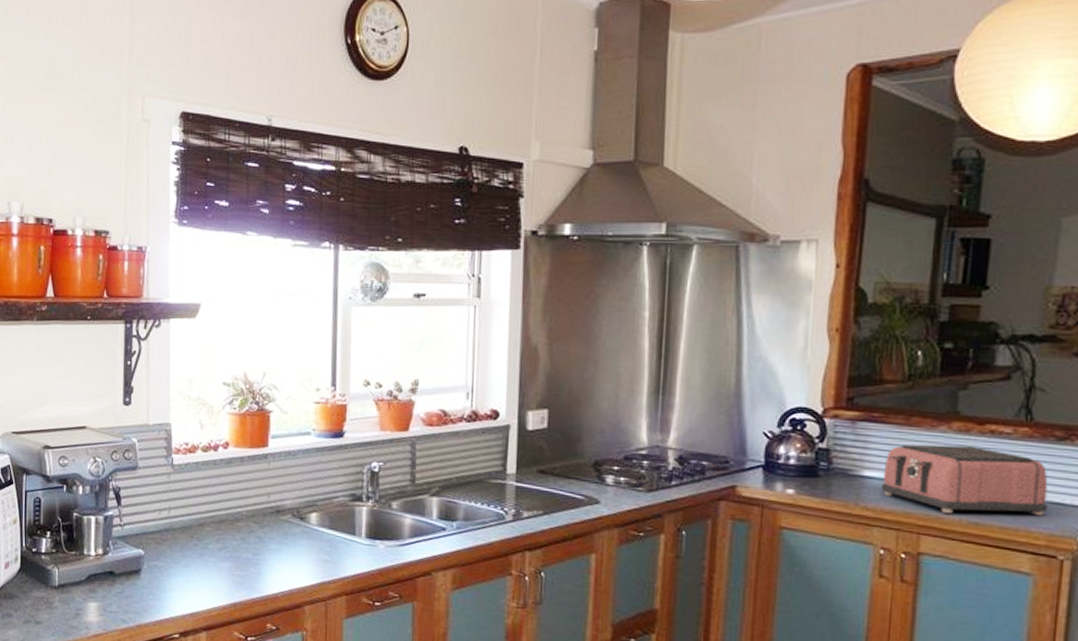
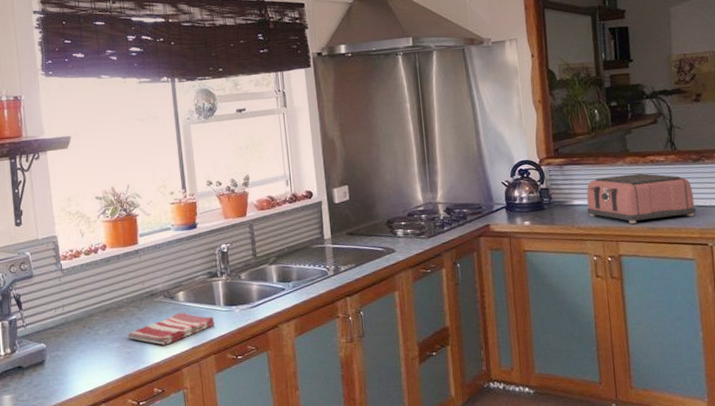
dish towel: none [242,537,352,574] -> present [127,312,215,345]

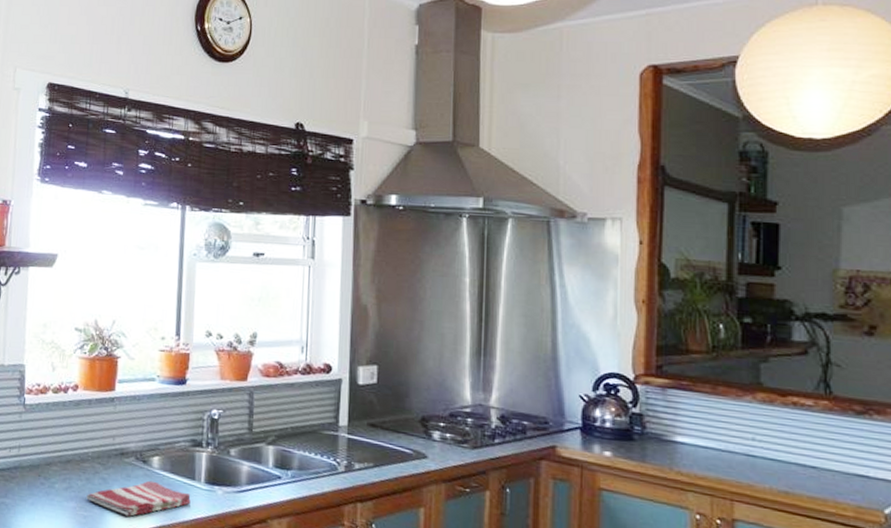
toaster: present [586,173,697,224] -> none [693,412,853,488]

